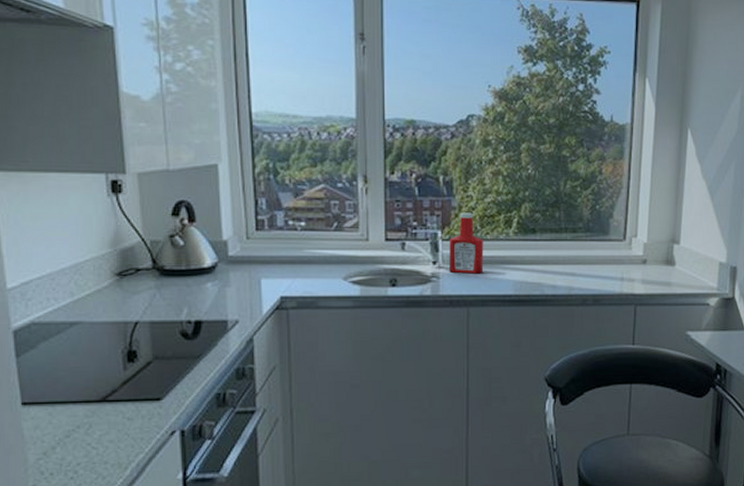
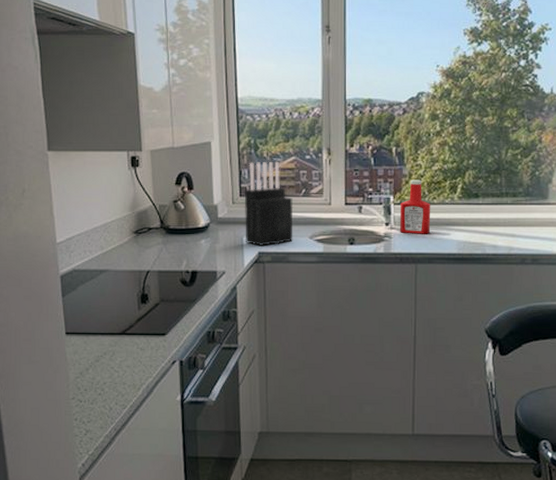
knife block: none [261,189,323,289] -> present [244,161,294,246]

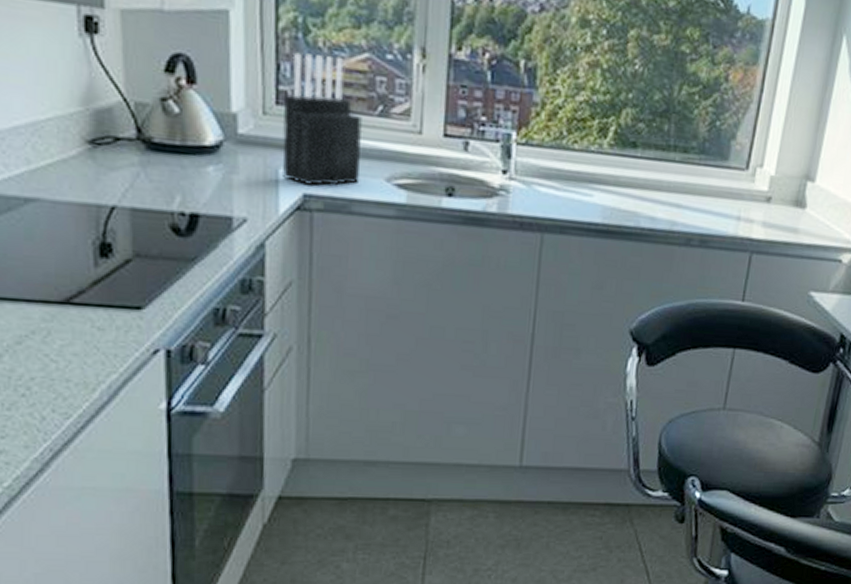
ketchup bottle: present [400,179,431,234] -> none [523,111,570,193]

